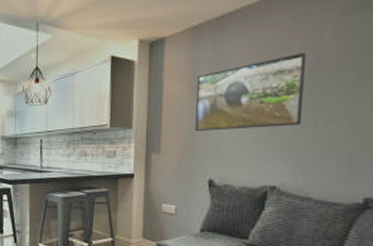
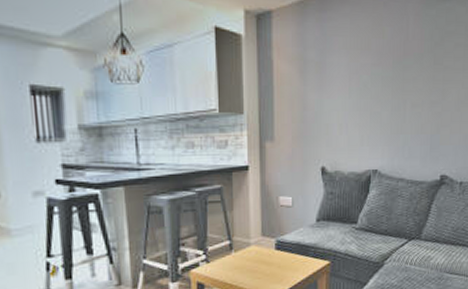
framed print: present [195,52,306,132] -> none [305,38,396,117]

